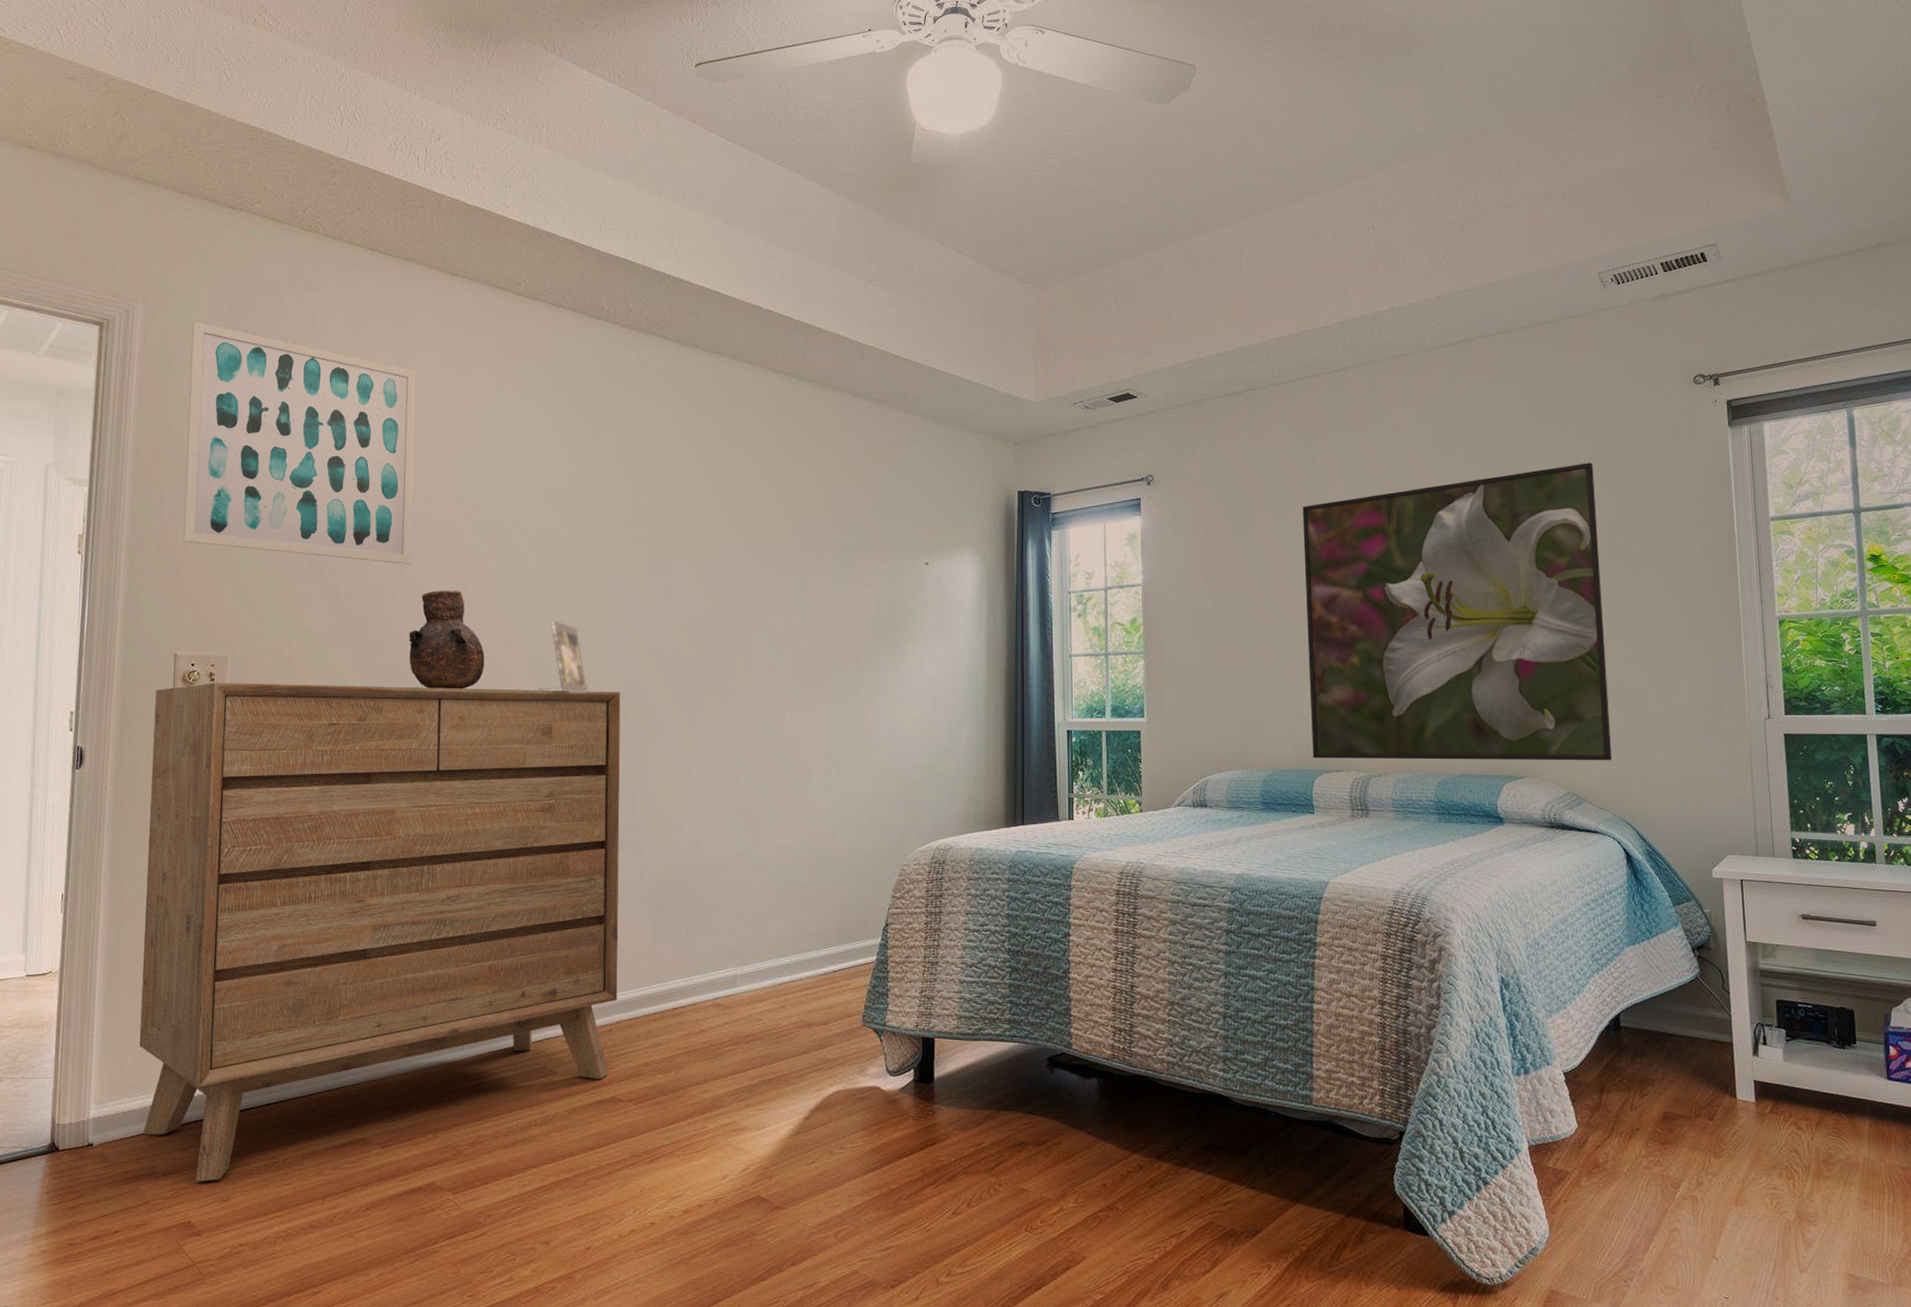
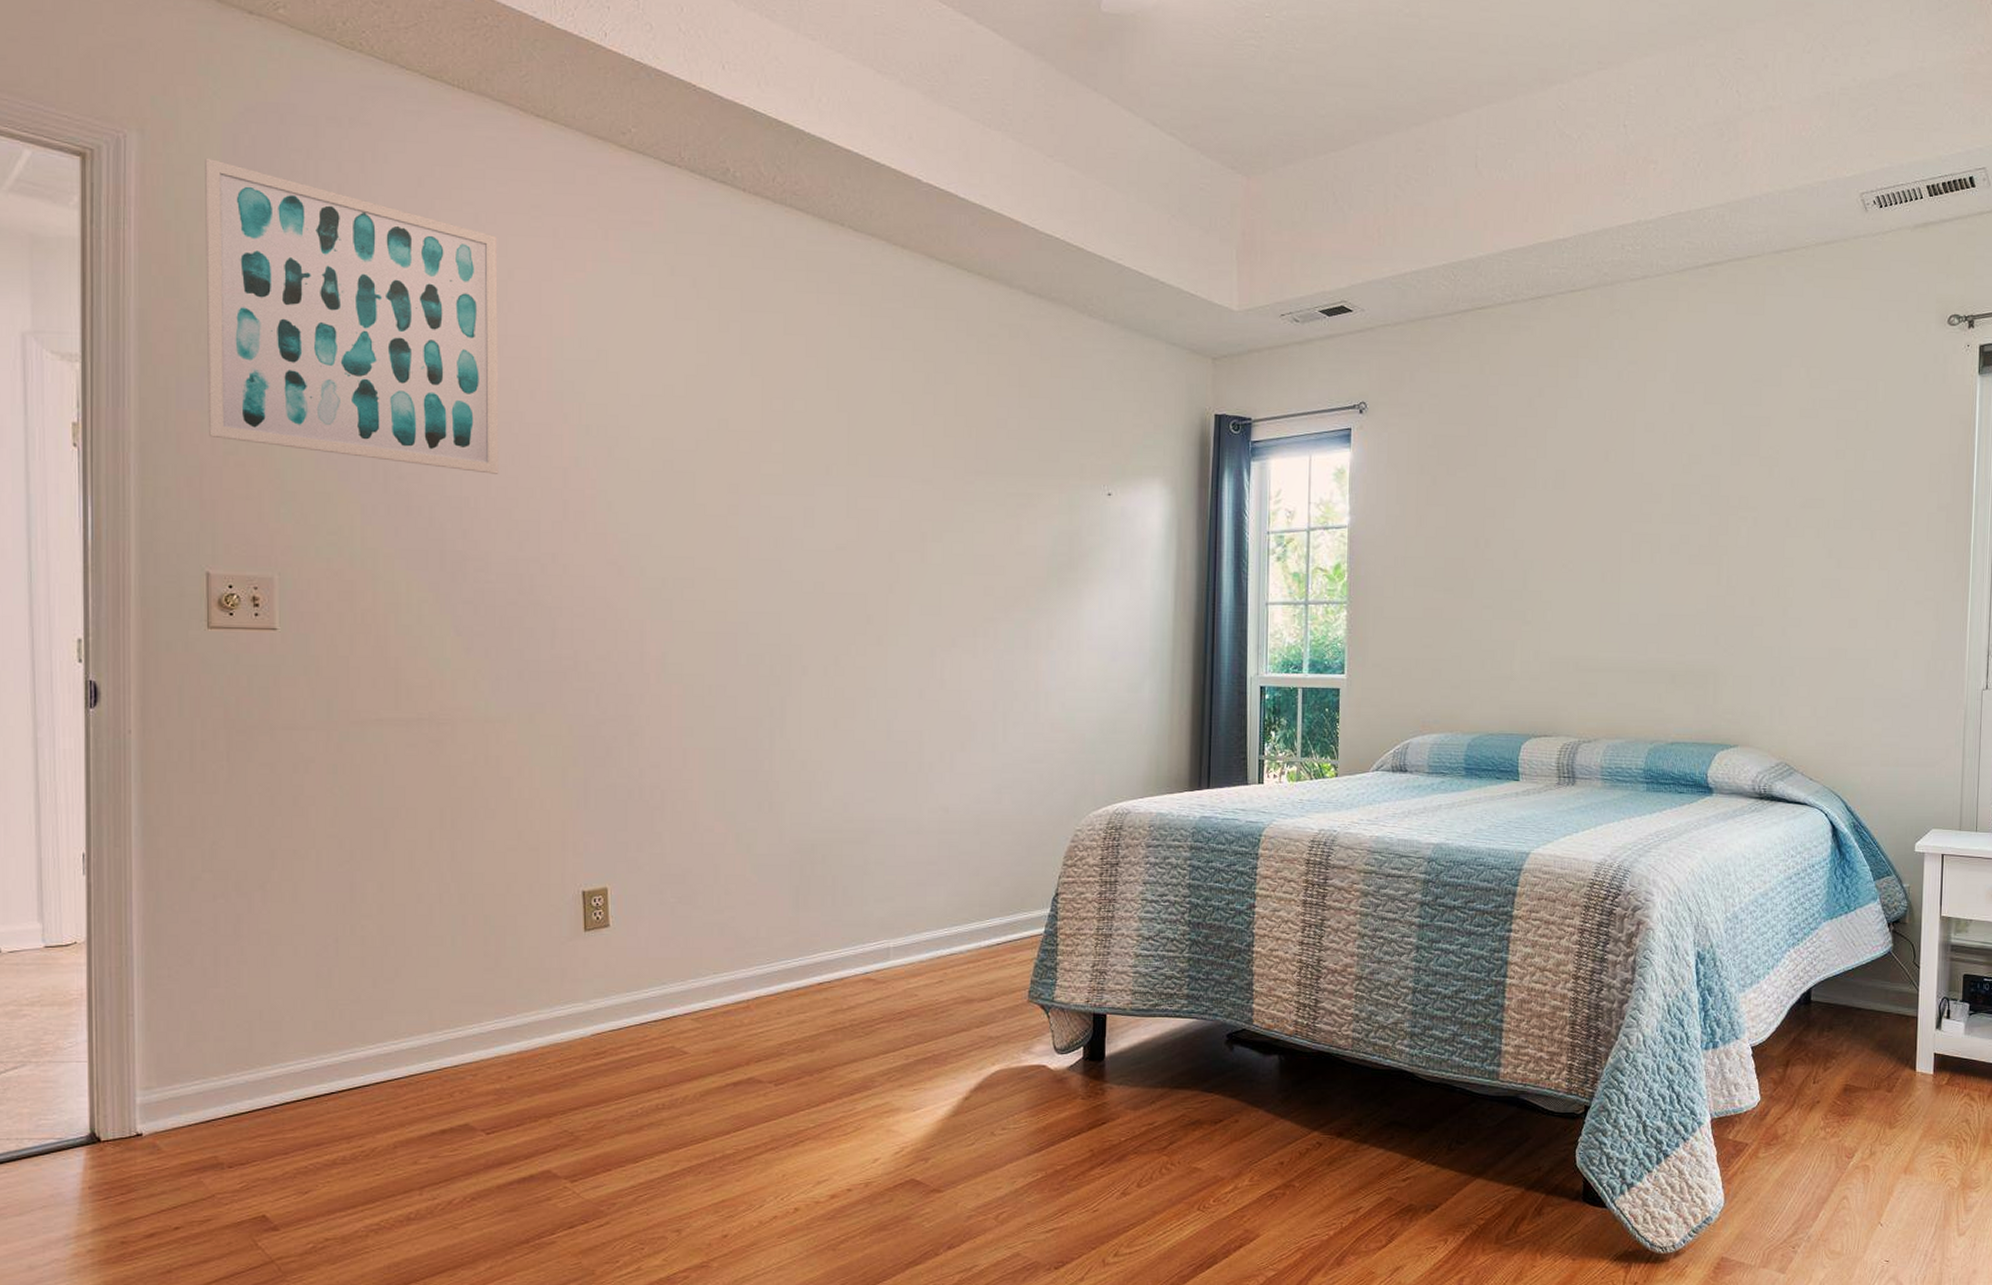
dresser: present [139,683,621,1182] -> none [186,609,755,1173]
vase: present [409,590,485,690] -> none [499,506,592,624]
photo frame: present [538,620,588,692] -> none [657,545,716,630]
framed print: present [1302,463,1613,761] -> none [1521,408,1836,730]

